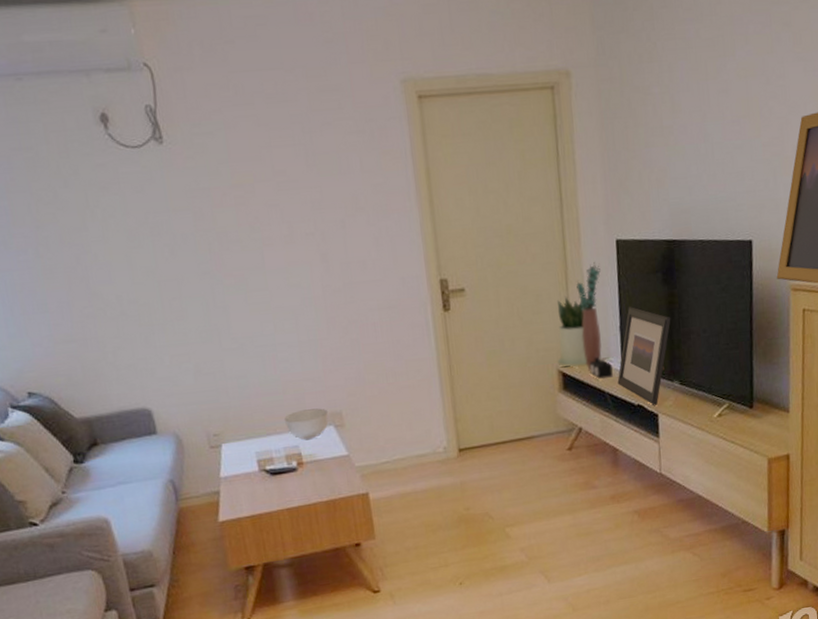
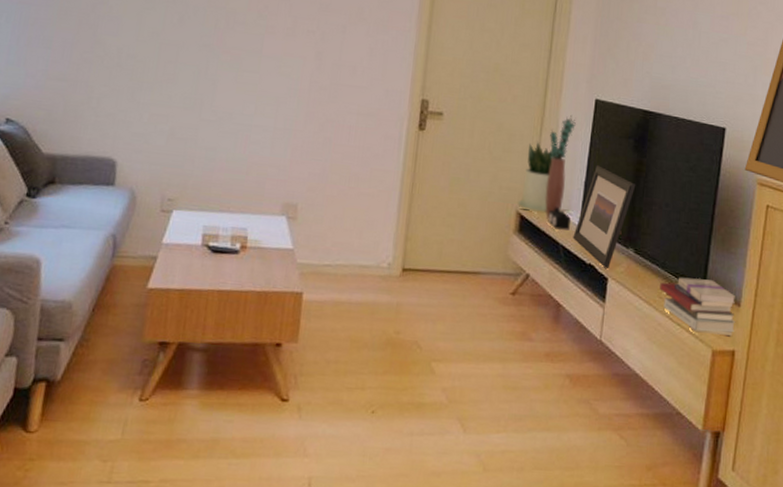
bowl: present [285,408,329,440] -> none [240,194,284,225]
books: none [709,393,787,446] -> present [660,277,735,337]

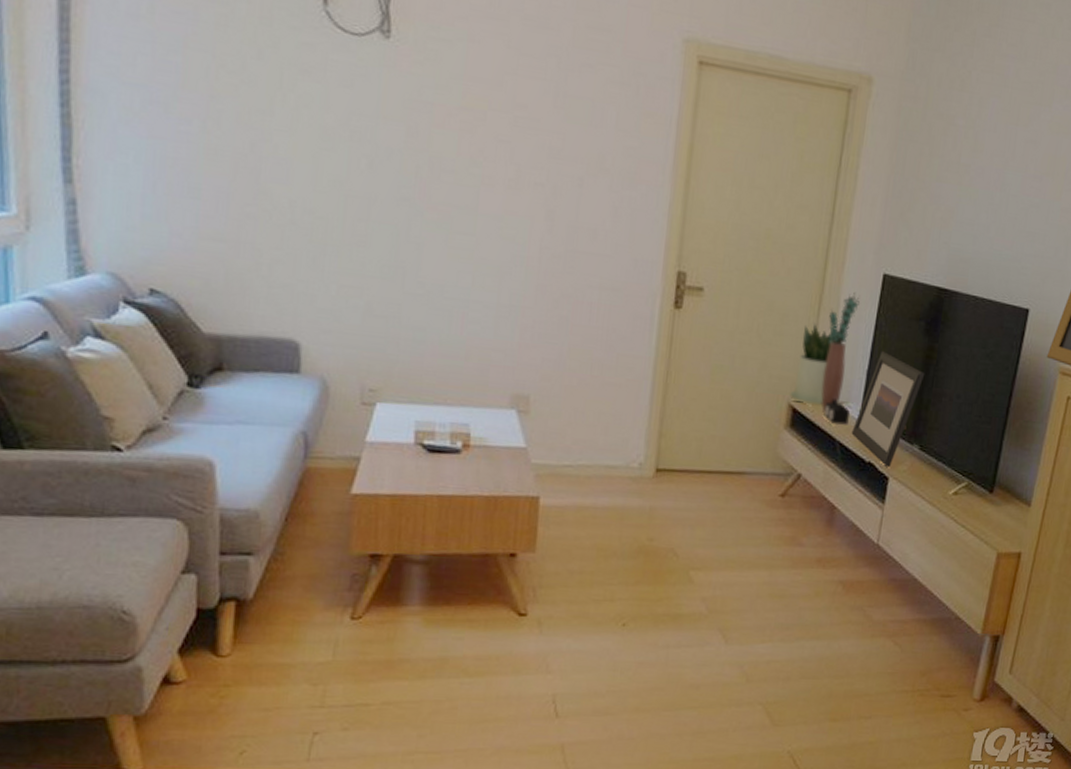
books: present [660,277,735,337] -> none [945,475,1026,538]

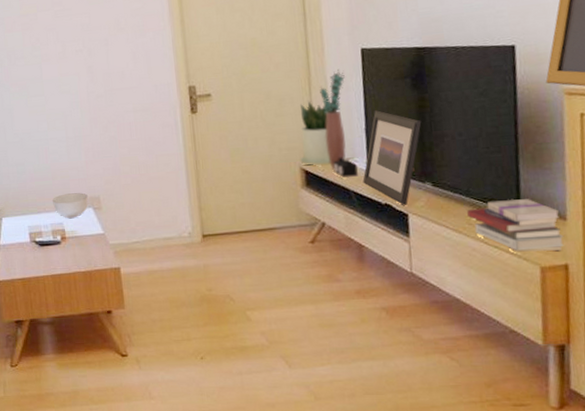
bowl: none [459,383,513,420] -> present [53,193,88,219]
books: none [945,475,1026,538] -> present [467,199,564,252]

